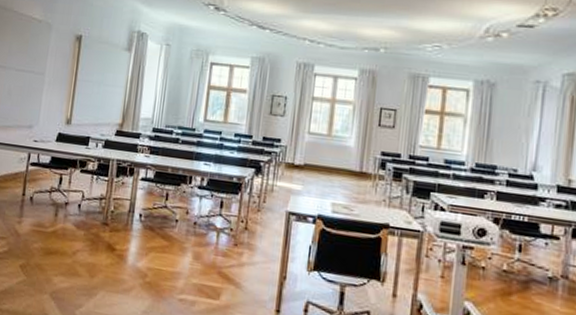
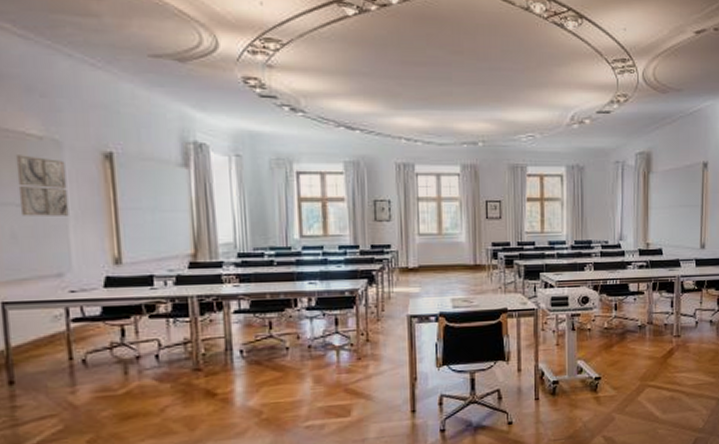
wall art: none [17,33,51,82] -> present [15,155,69,216]

